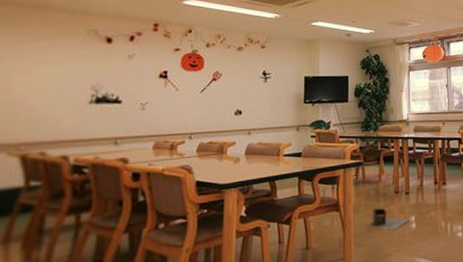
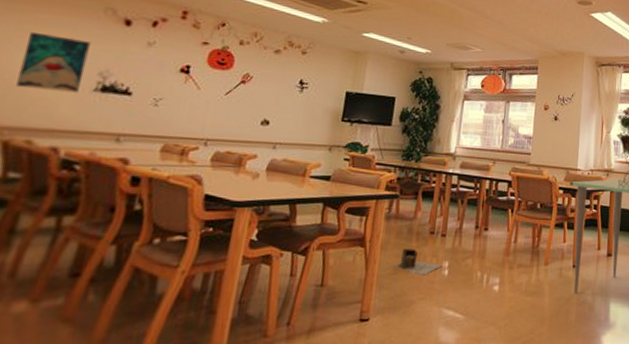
wall art: none [25,58,80,108] -> present [16,31,91,93]

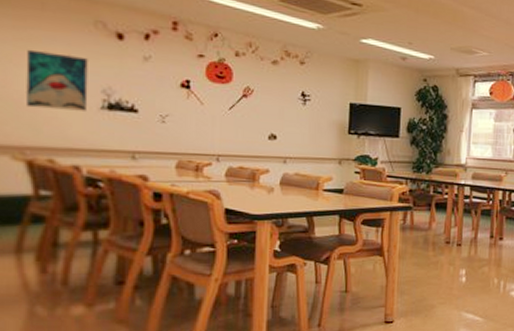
cardboard box: present [390,249,443,275] -> none [410,258,460,282]

